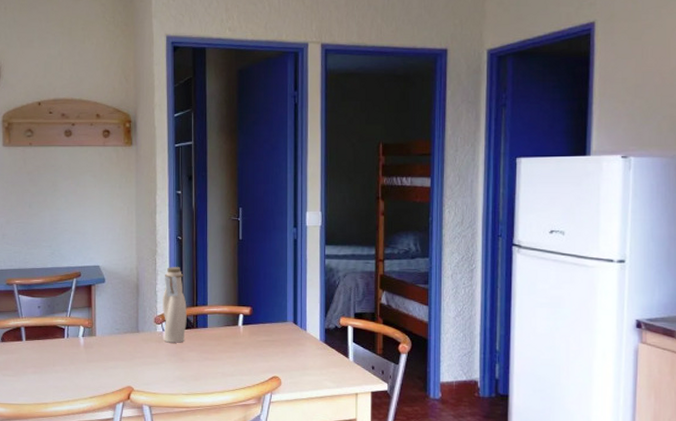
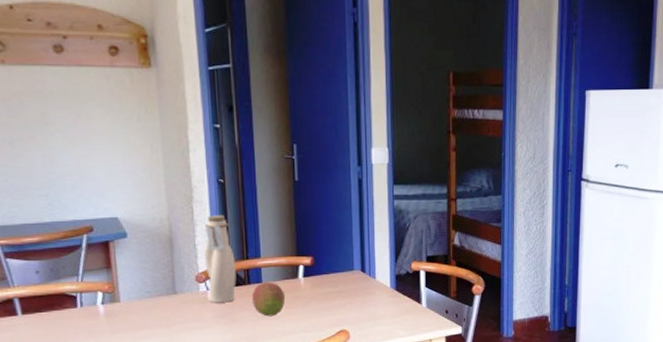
fruit: none [199,327,226,359] -> present [252,282,285,317]

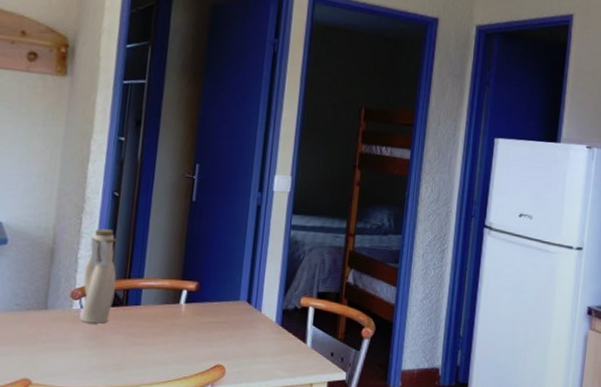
fruit: present [252,282,285,317] -> none [126,304,163,343]

